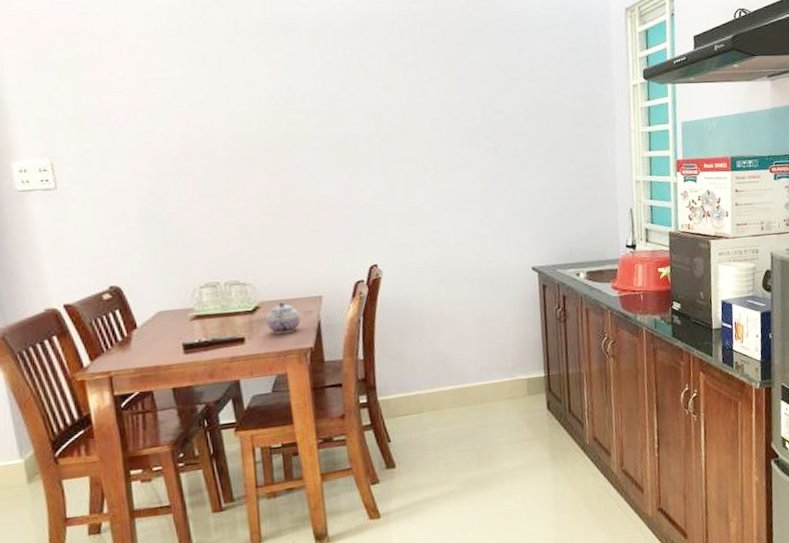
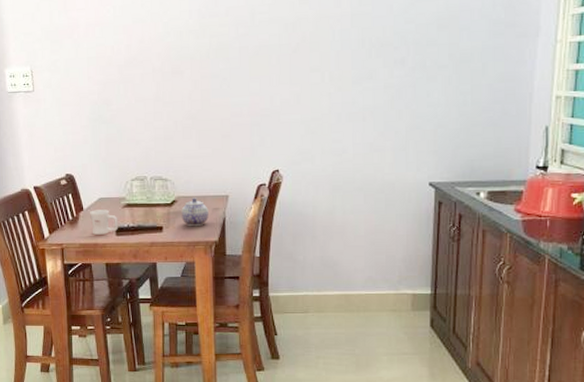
mug: none [146,324,187,356] -> present [90,209,119,235]

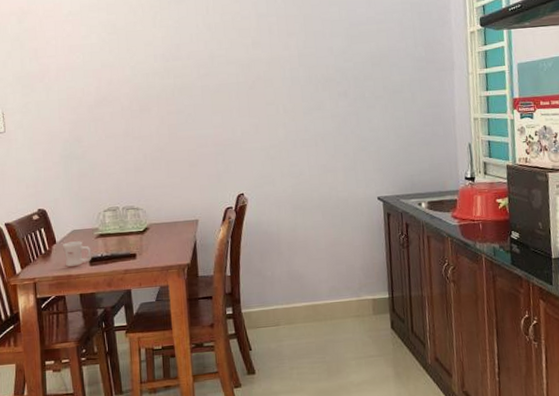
teapot: present [181,197,209,227] -> none [153,224,180,252]

